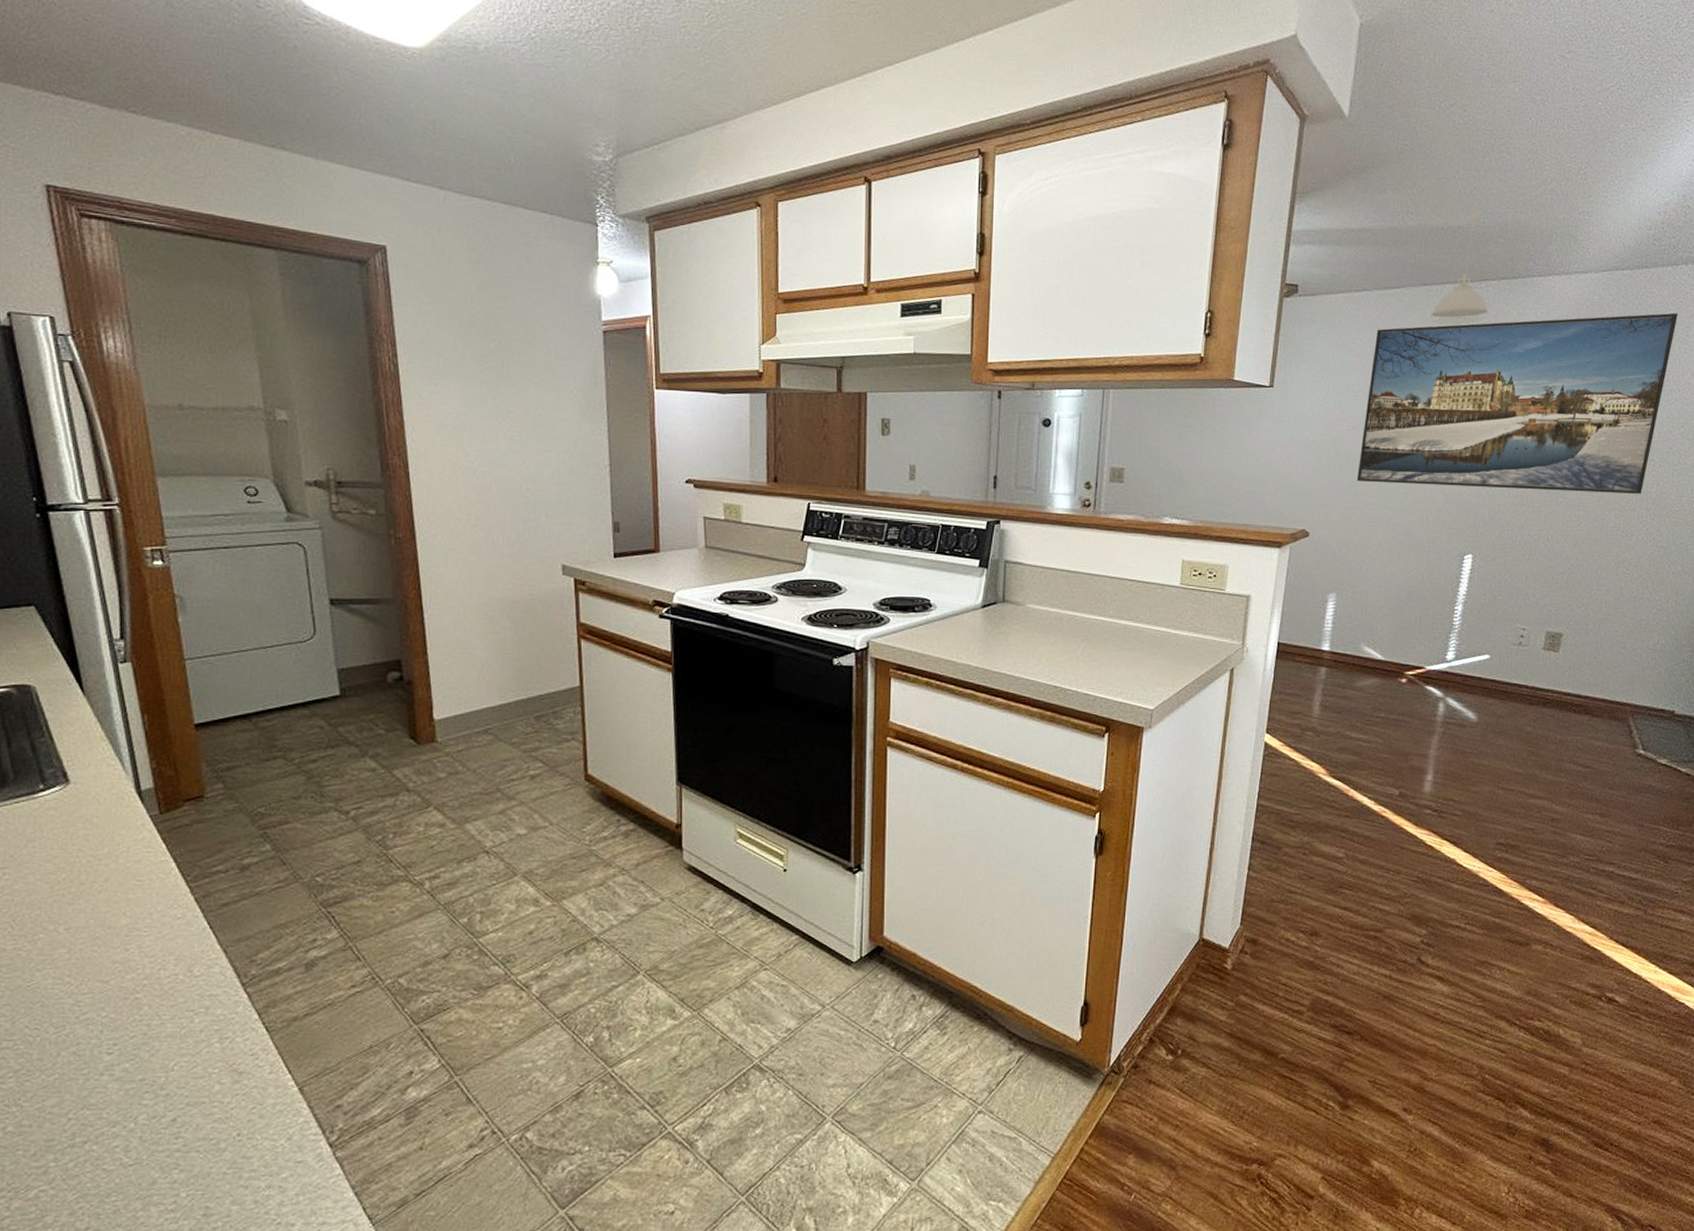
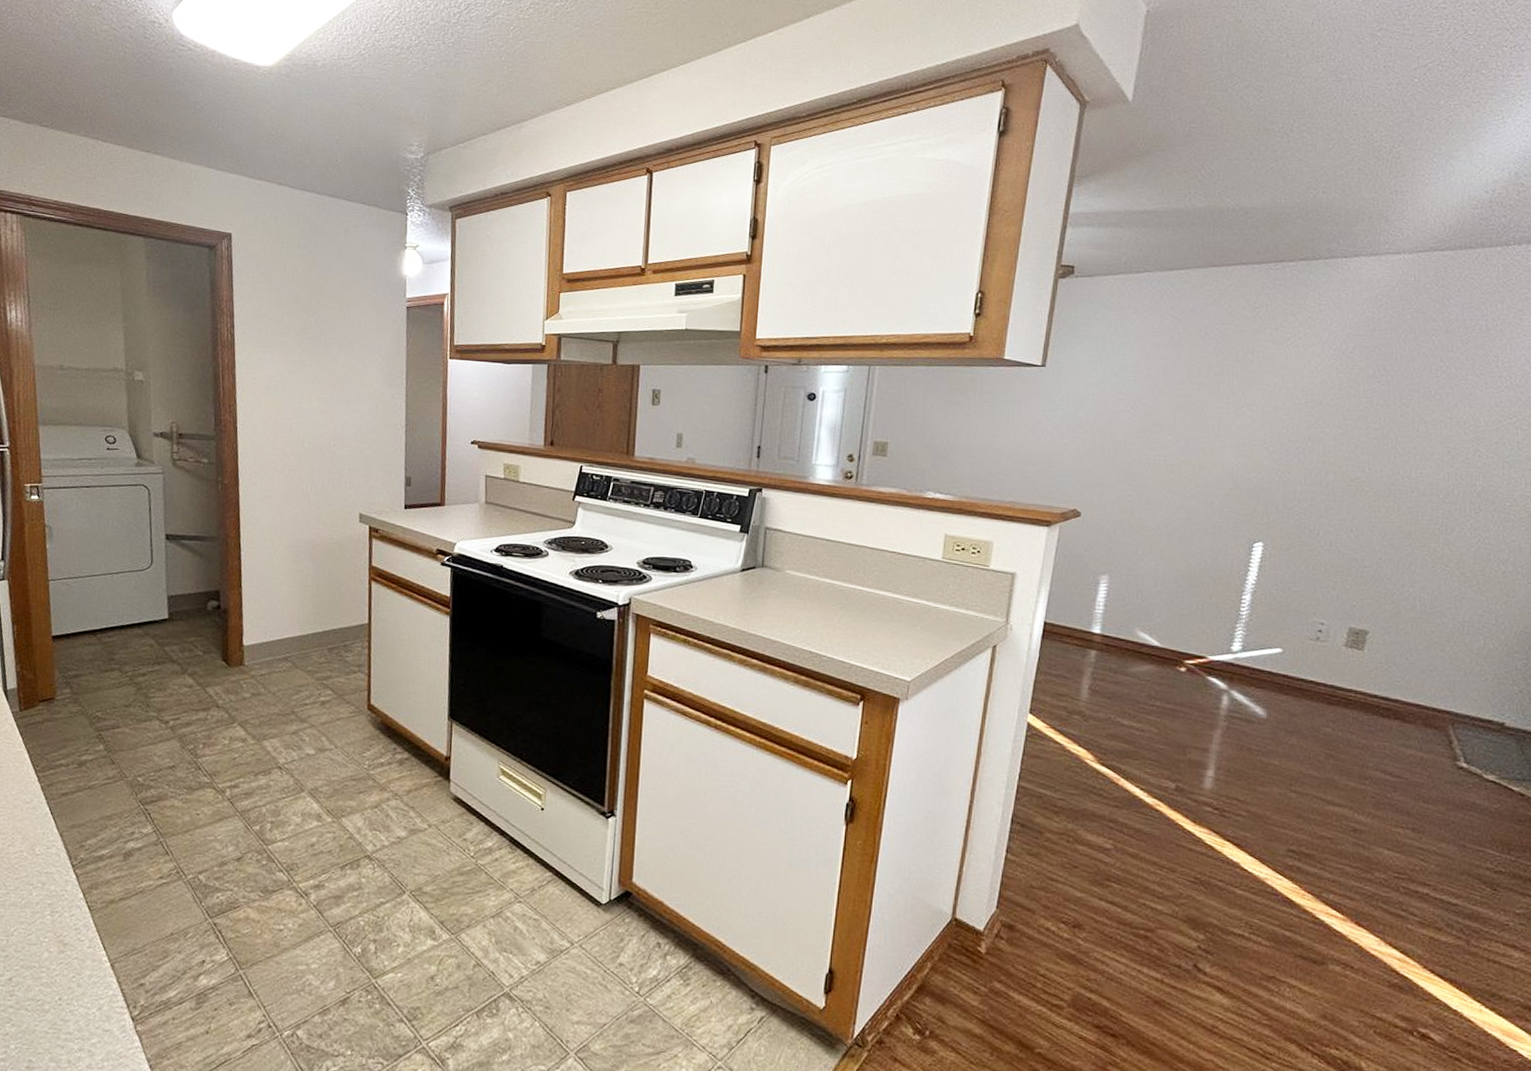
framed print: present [1356,313,1678,494] -> none [1134,295,1510,486]
pendant light: present [1431,210,1489,325] -> none [1219,191,1285,306]

